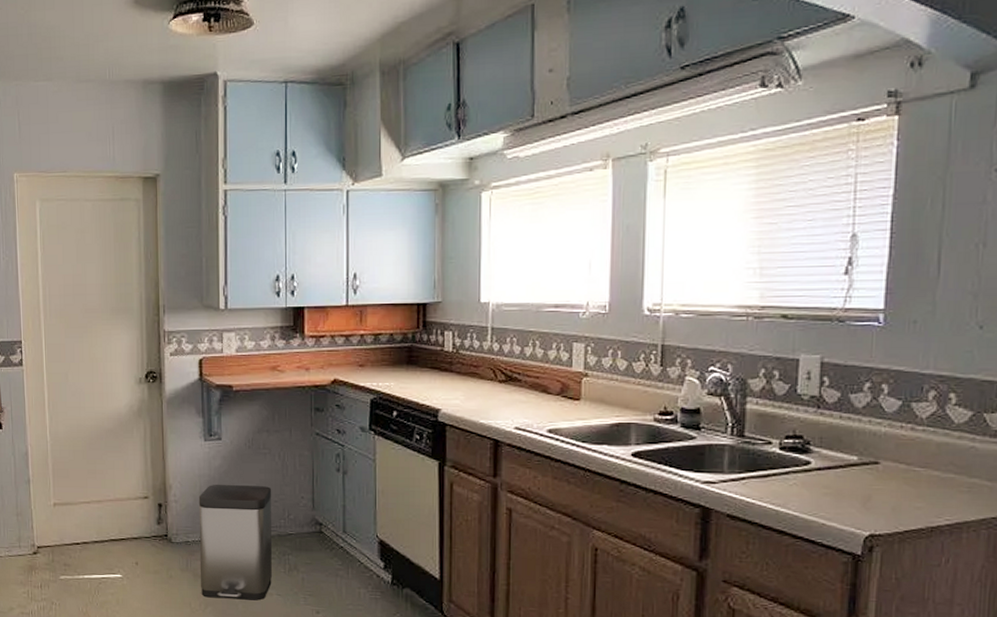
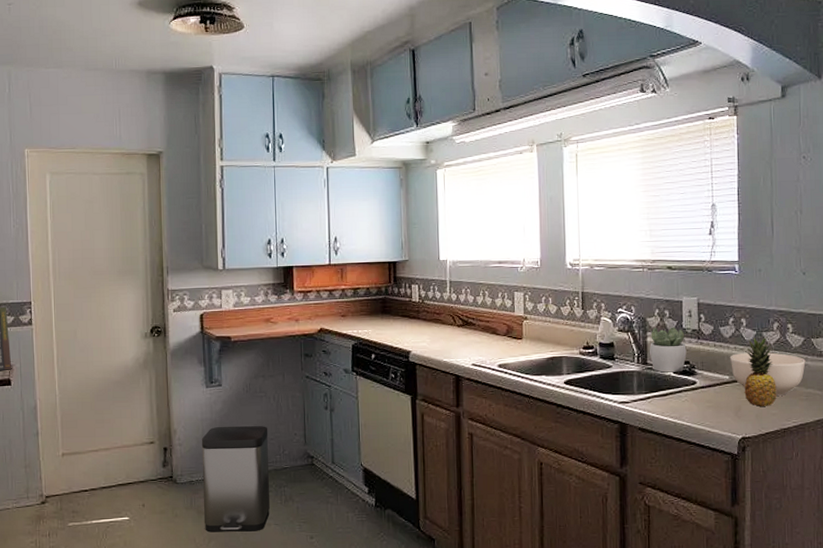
succulent plant: none [747,391,801,449] -> present [649,327,687,373]
bowl: none [860,428,972,485] -> present [729,352,806,396]
fruit: none [878,408,926,497] -> present [744,336,777,406]

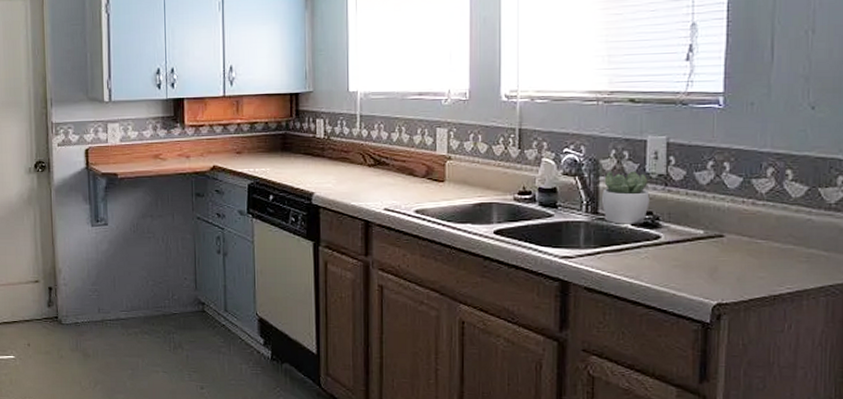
pedal bin: present [201,426,270,532] -> none [87,267,158,378]
bowl: present [729,352,806,396] -> none [705,203,809,256]
fruit: present [744,336,777,406] -> none [723,184,767,268]

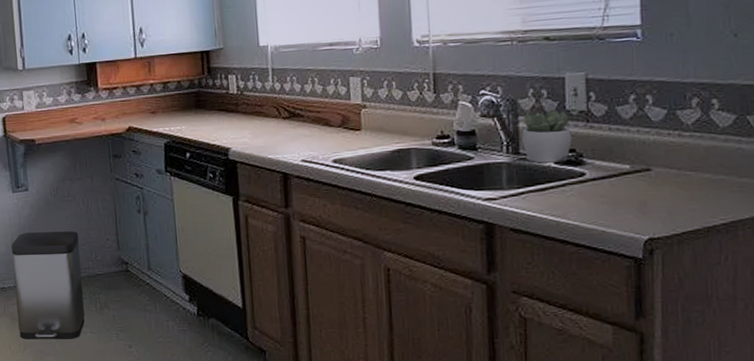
pedal bin: none [87,267,158,378] -> present [11,231,85,339]

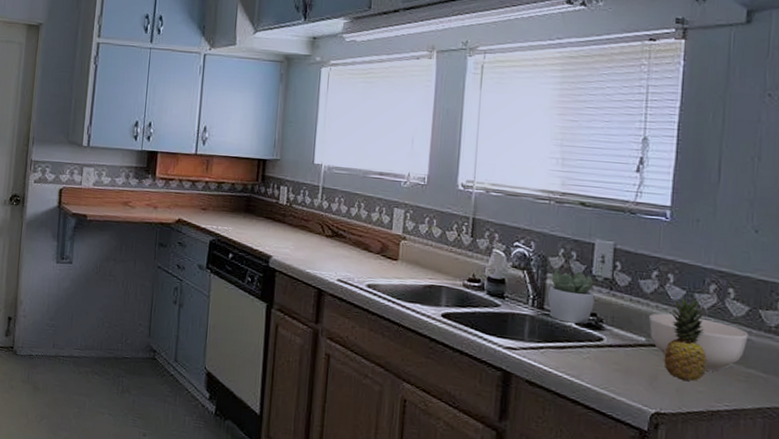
pedal bin: present [11,231,85,339] -> none [38,304,113,418]
bowl: none [630,135,738,187] -> present [648,313,749,371]
fruit: none [651,116,697,201] -> present [664,298,707,381]

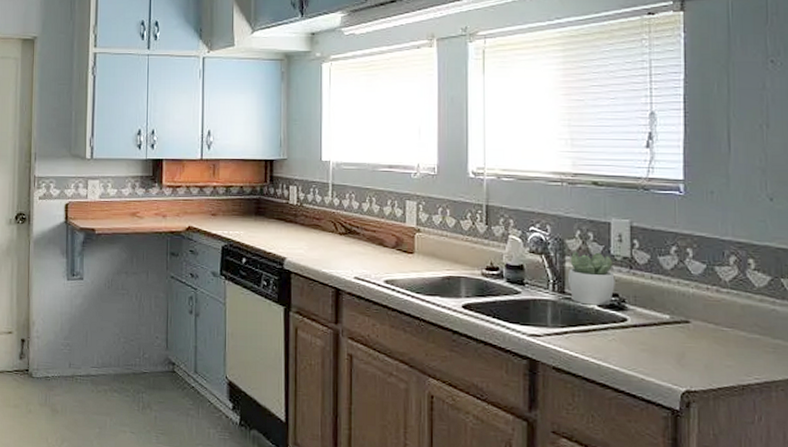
bowl: present [648,313,749,371] -> none [670,289,773,345]
fruit: present [664,298,707,381] -> none [690,272,733,356]

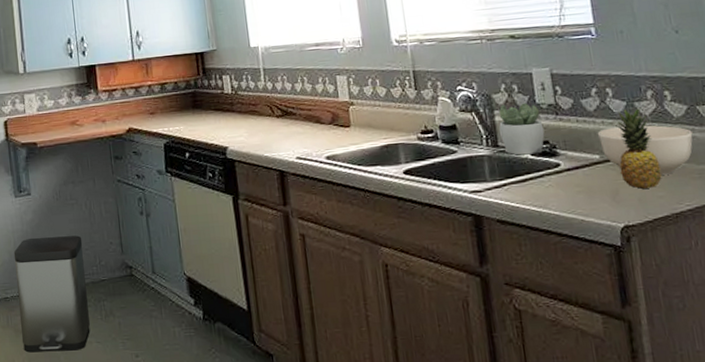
pedal bin: none [57,321,129,438] -> present [13,235,90,353]
bowl: none [670,289,773,345] -> present [597,125,693,175]
fruit: none [690,272,733,356] -> present [617,107,662,189]

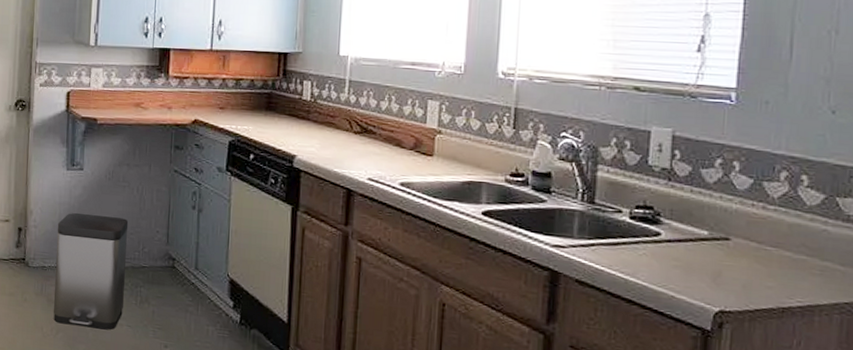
succulent plant: present [498,102,545,155] -> none [598,160,651,219]
bowl: present [597,125,693,175] -> none [711,204,824,265]
fruit: present [617,107,662,189] -> none [729,187,777,276]

